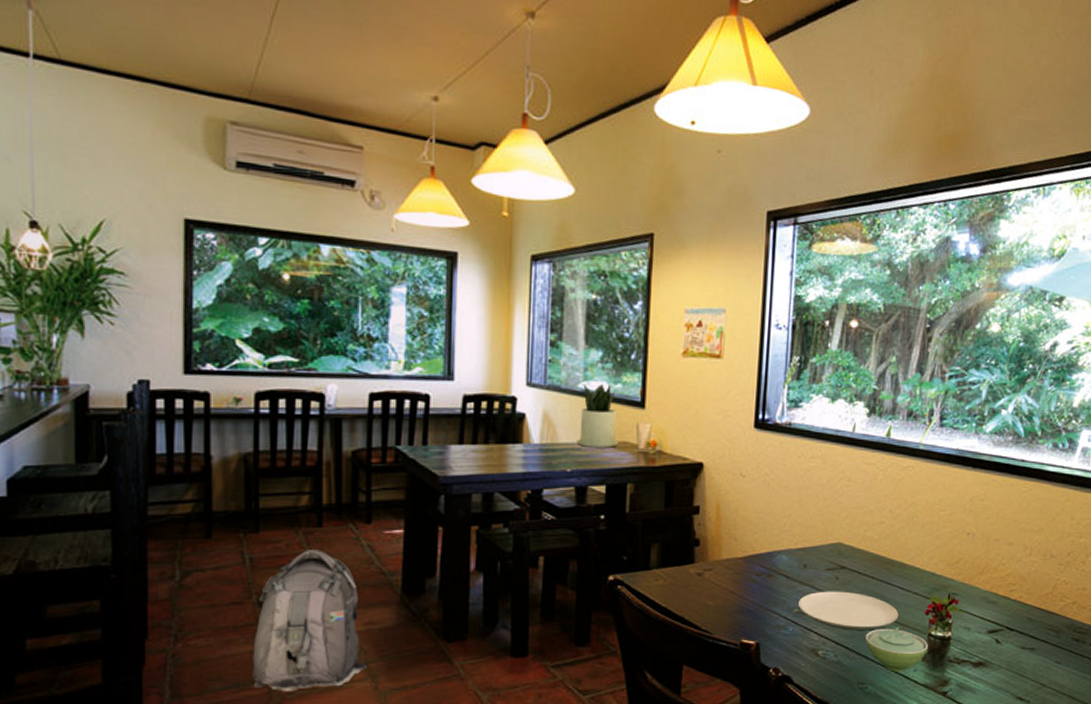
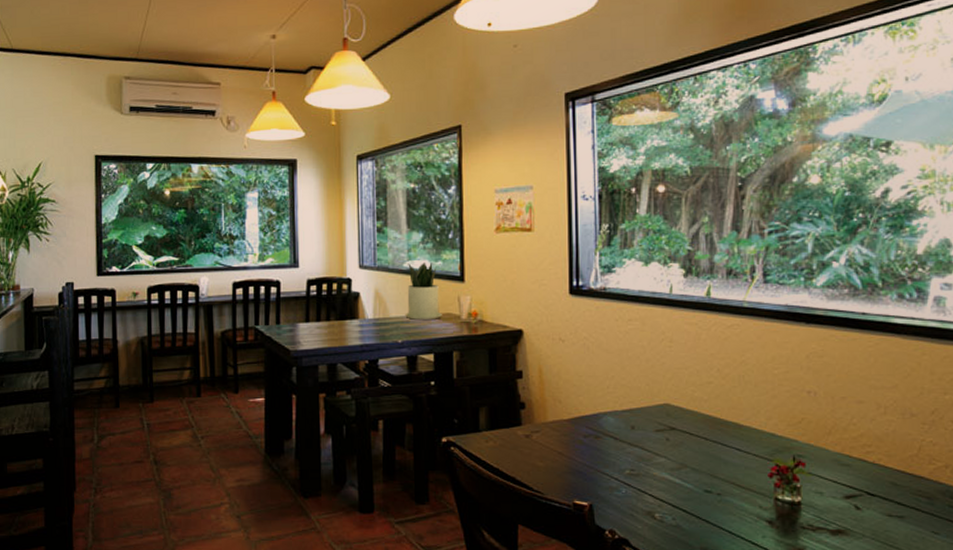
backpack: present [253,550,367,692] -> none [151,416,240,539]
plate: present [798,591,899,631] -> none [629,452,739,494]
sugar bowl: present [865,627,928,672] -> none [703,490,776,538]

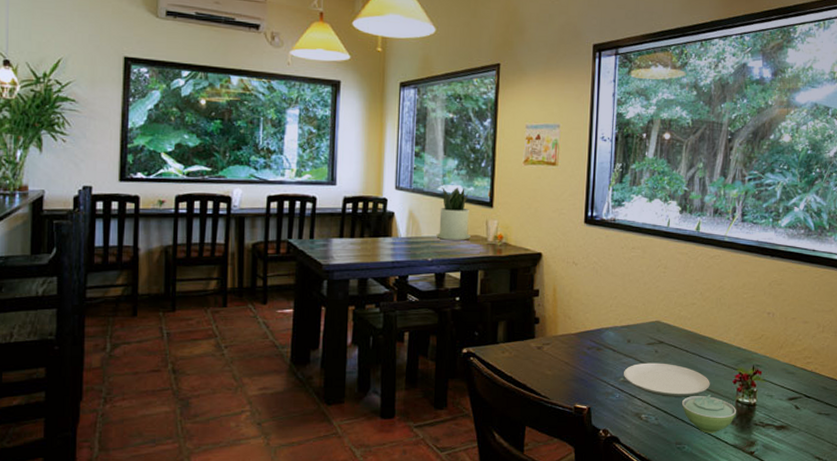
plate: none [629,452,739,494] -> present [624,362,710,397]
sugar bowl: none [703,490,776,538] -> present [681,394,736,434]

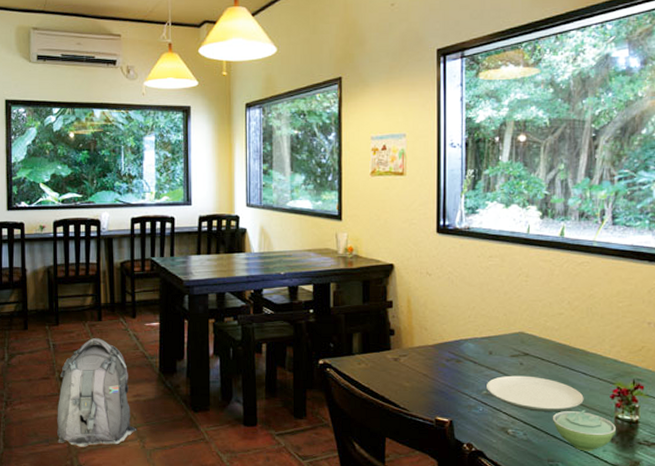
backpack: none [166,326,261,447] -> present [57,338,136,447]
planter: present [436,187,472,241] -> none [287,201,322,255]

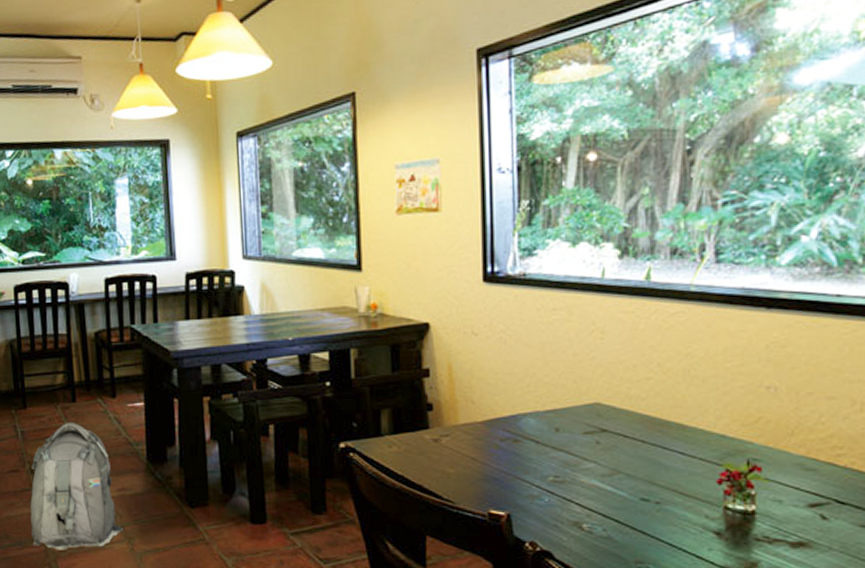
plate: present [487,375,584,412] -> none [553,457,681,502]
sugar bowl: present [552,409,616,451] -> none [639,498,725,551]

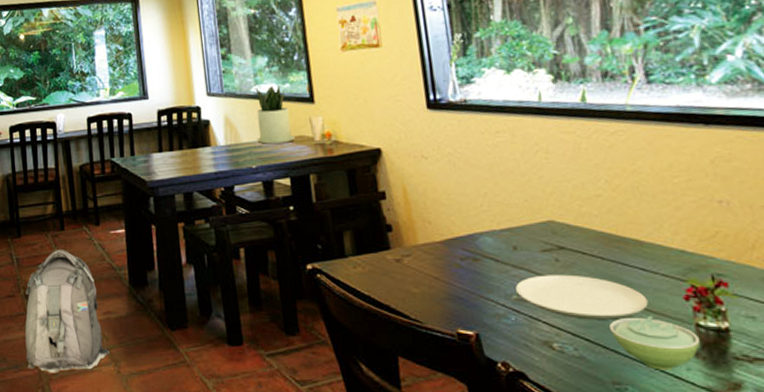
planter: none [295,249,339,316] -> present [255,85,296,145]
plate: none [553,457,681,502] -> present [516,274,648,320]
sugar bowl: none [639,498,725,551] -> present [609,315,700,371]

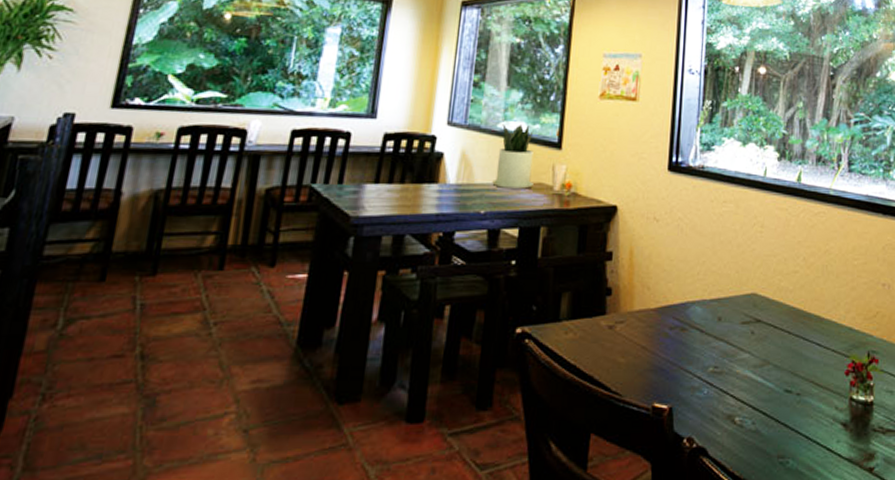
backpack: present [24,250,110,373] -> none [117,295,250,465]
plate: present [516,274,648,320] -> none [713,347,818,394]
sugar bowl: present [609,315,700,371] -> none [783,389,850,443]

